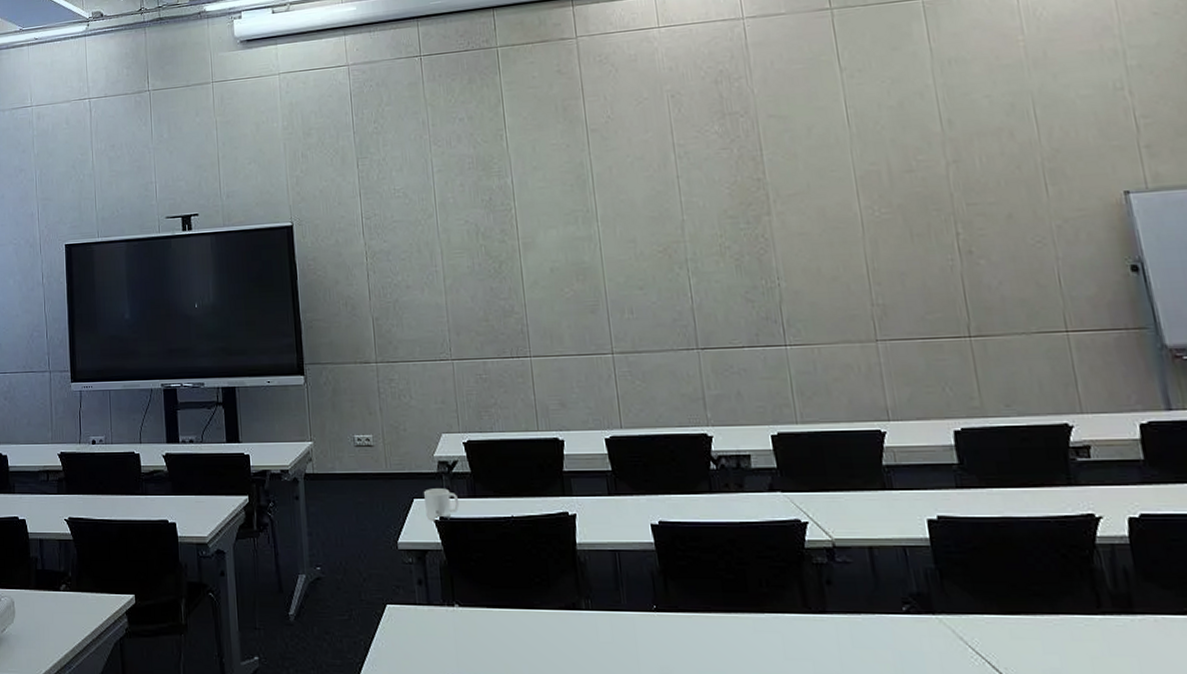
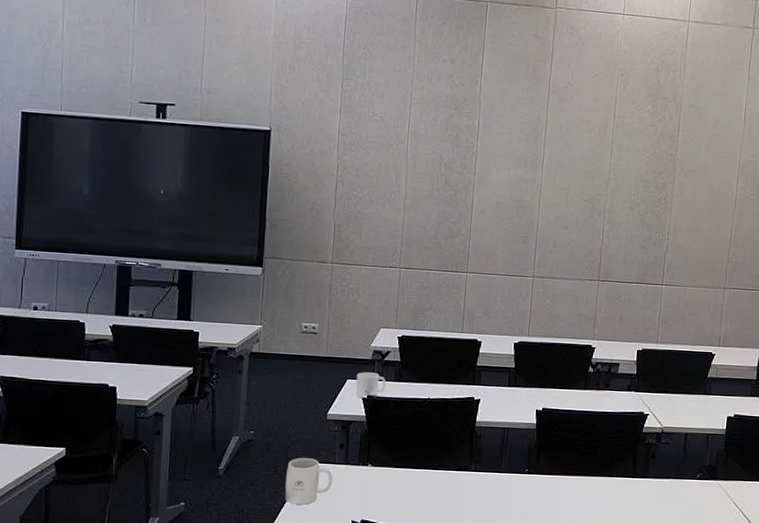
mug: none [362,598,416,658] -> present [284,458,333,505]

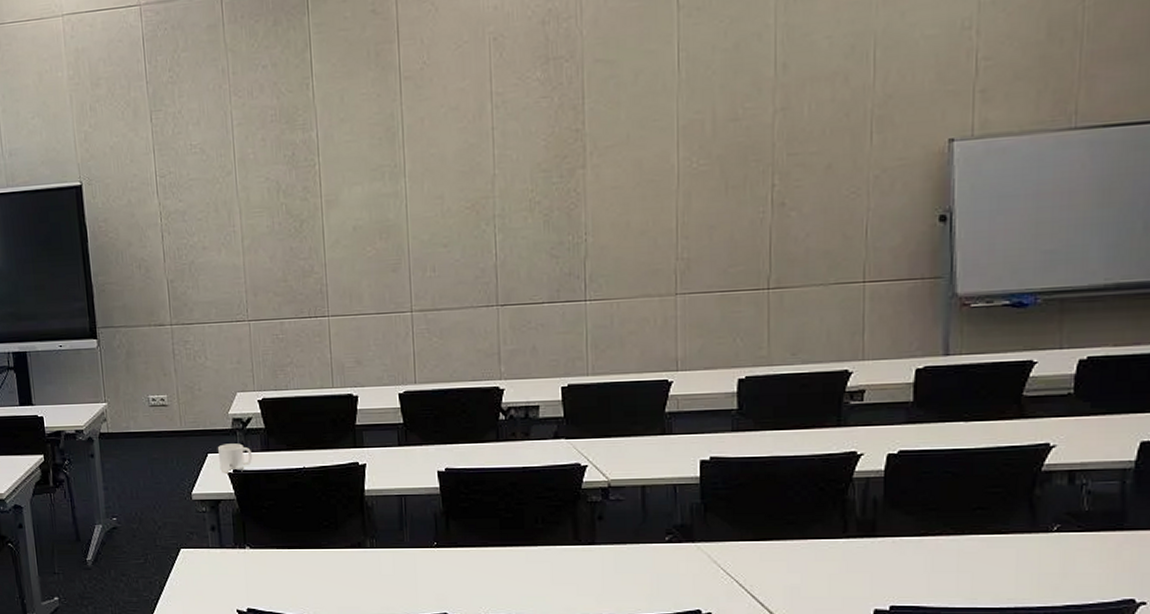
mug: present [284,458,333,505] -> none [157,544,209,594]

